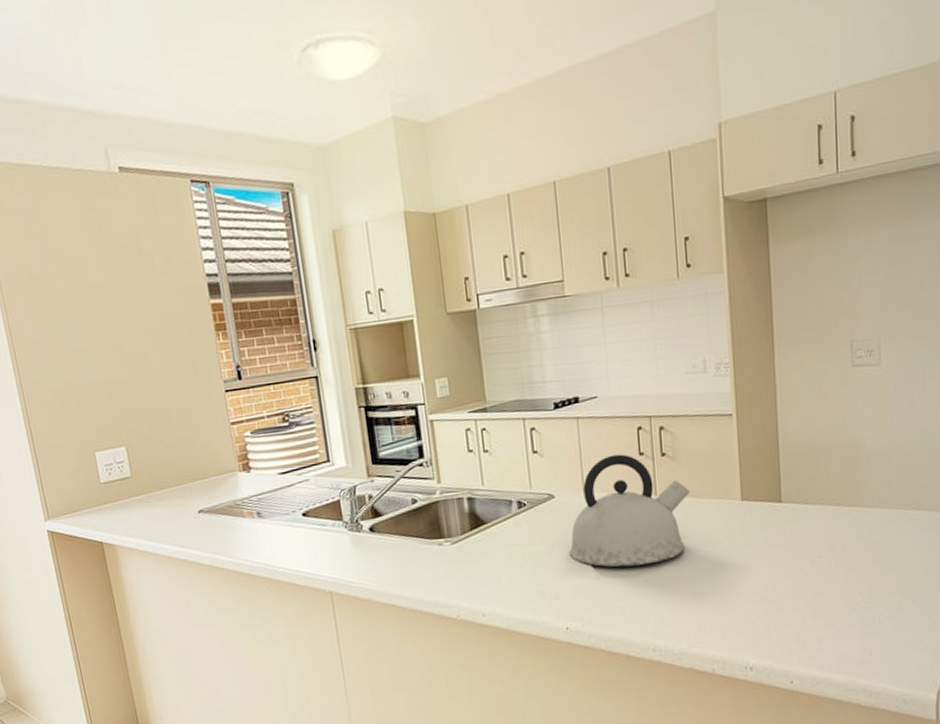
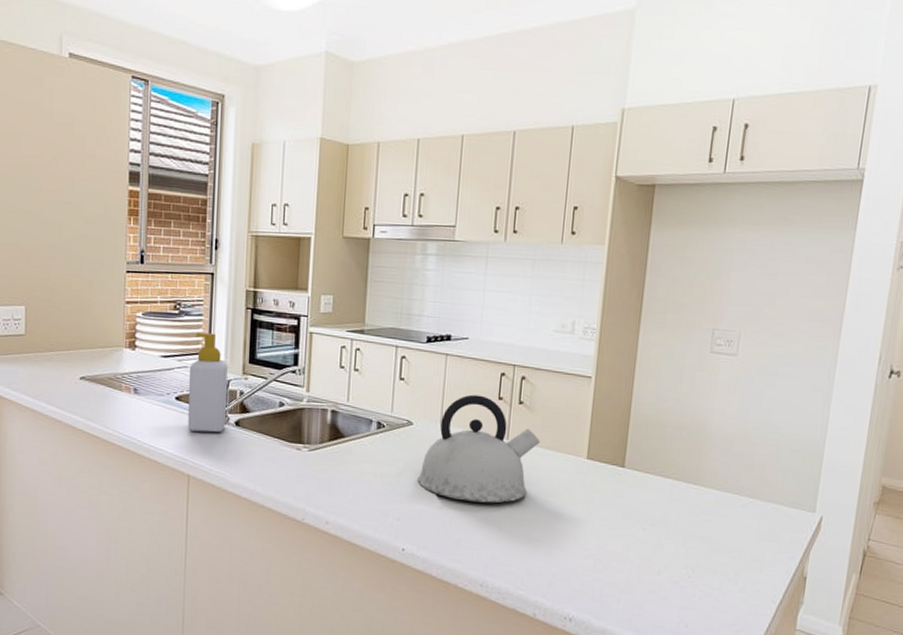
soap bottle: none [310,439,360,546] -> present [188,332,228,433]

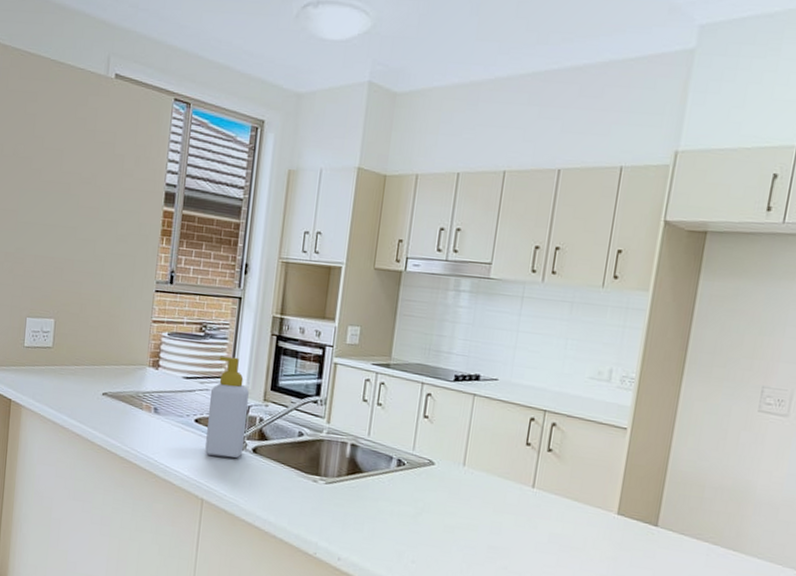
kettle: present [417,394,541,503] -> none [435,438,569,554]

